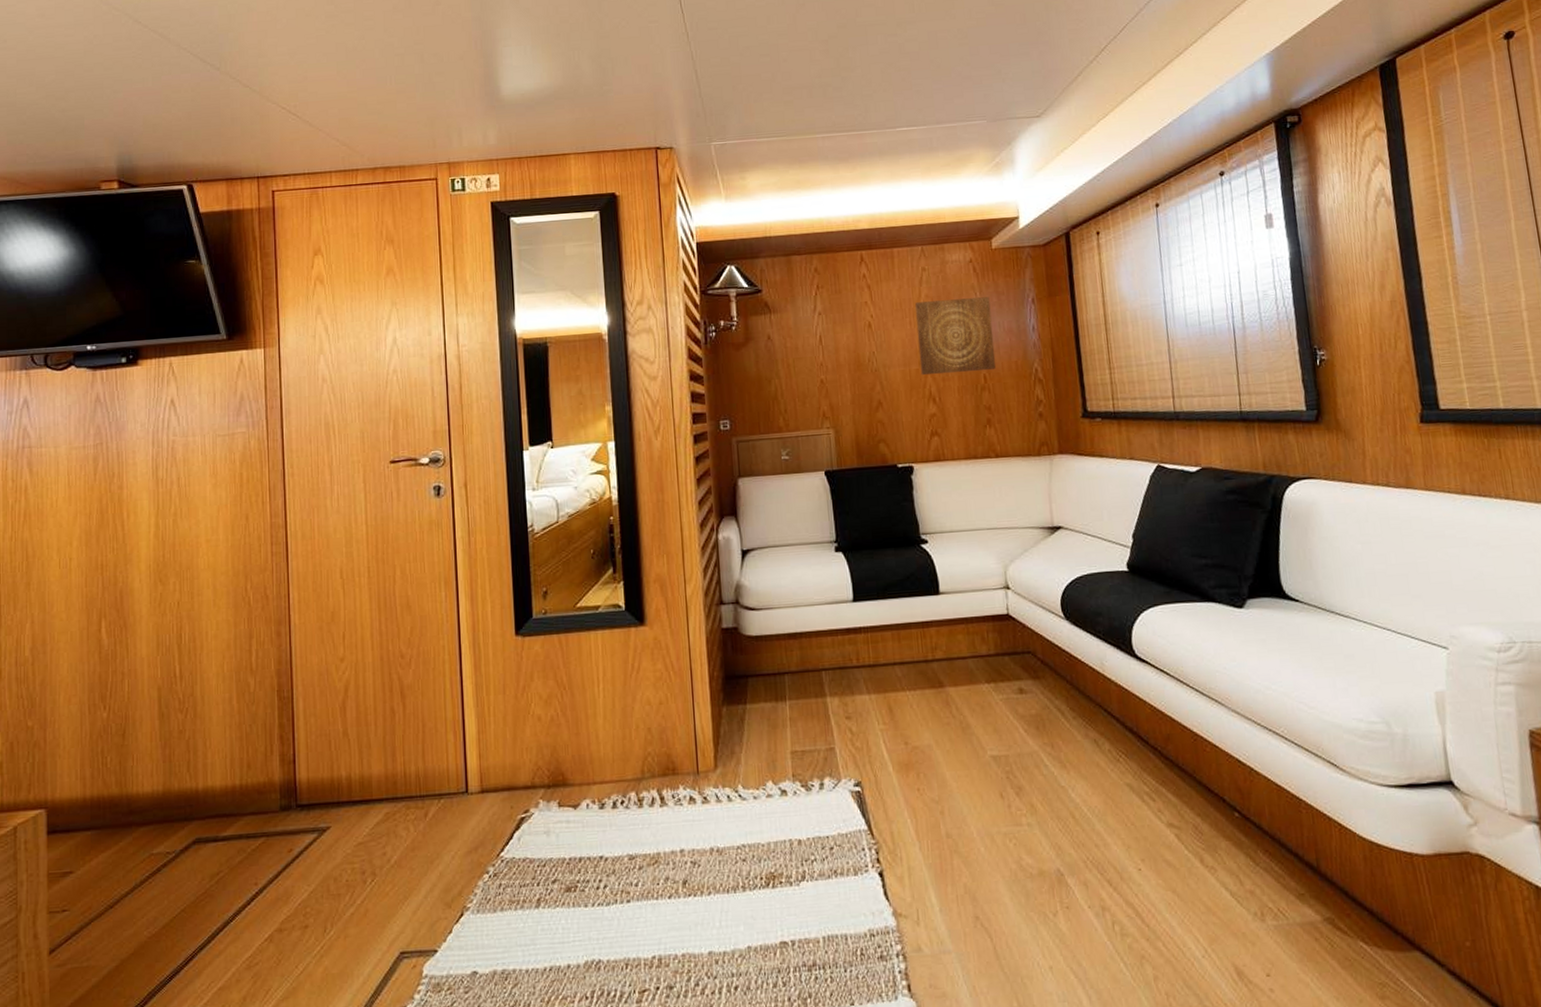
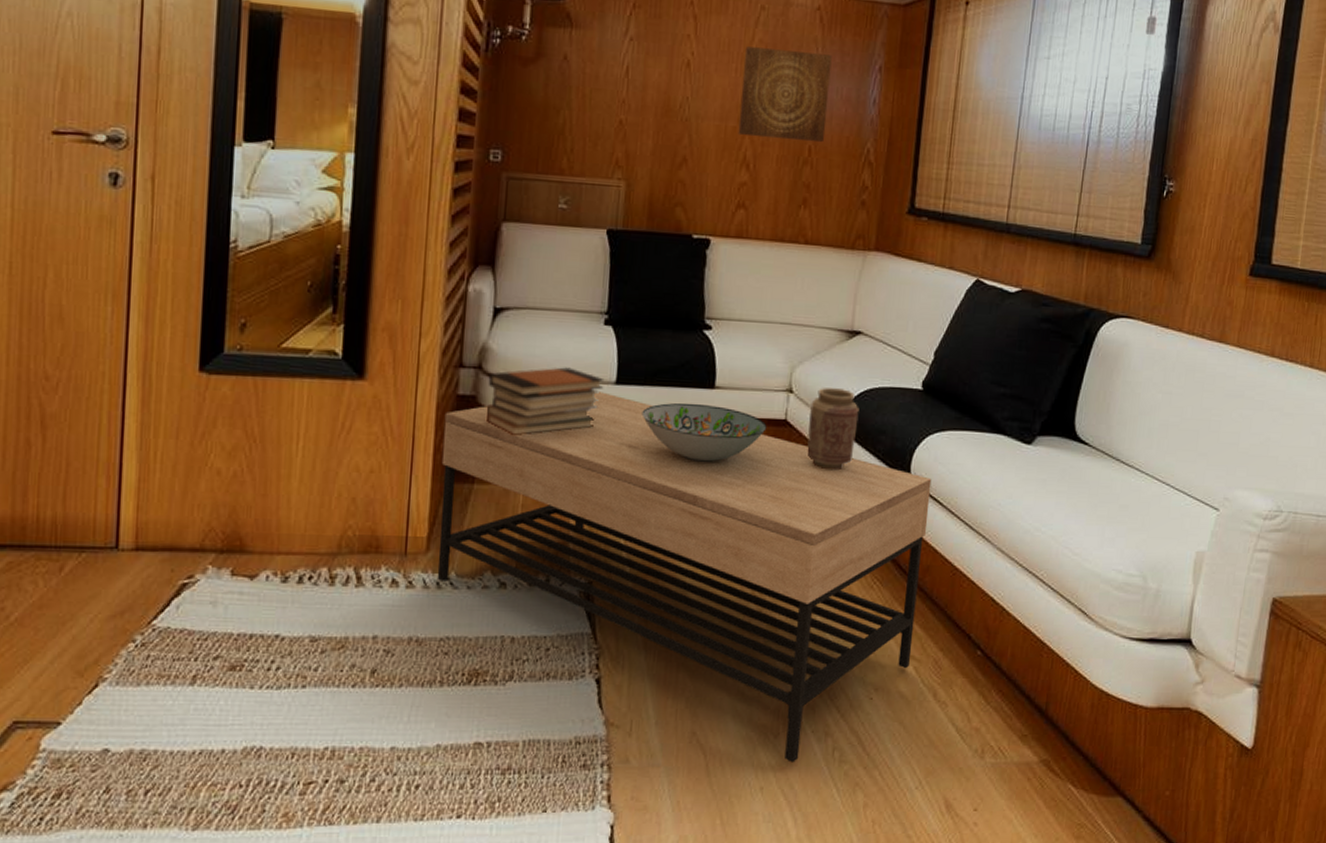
coffee table: none [714,610,1171,940] -> present [437,392,932,762]
book stack: none [745,592,844,659] -> present [486,367,605,437]
decorative bowl: none [879,609,993,662] -> present [641,402,767,462]
vase: none [1028,579,1076,655] -> present [807,388,859,471]

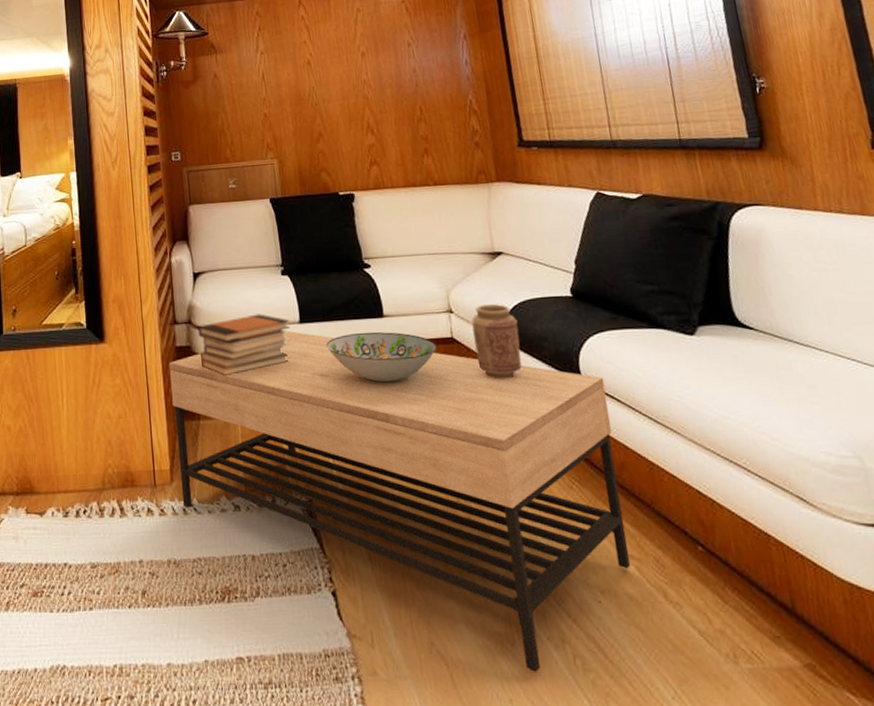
wall art: present [738,46,832,143] -> none [351,34,432,109]

